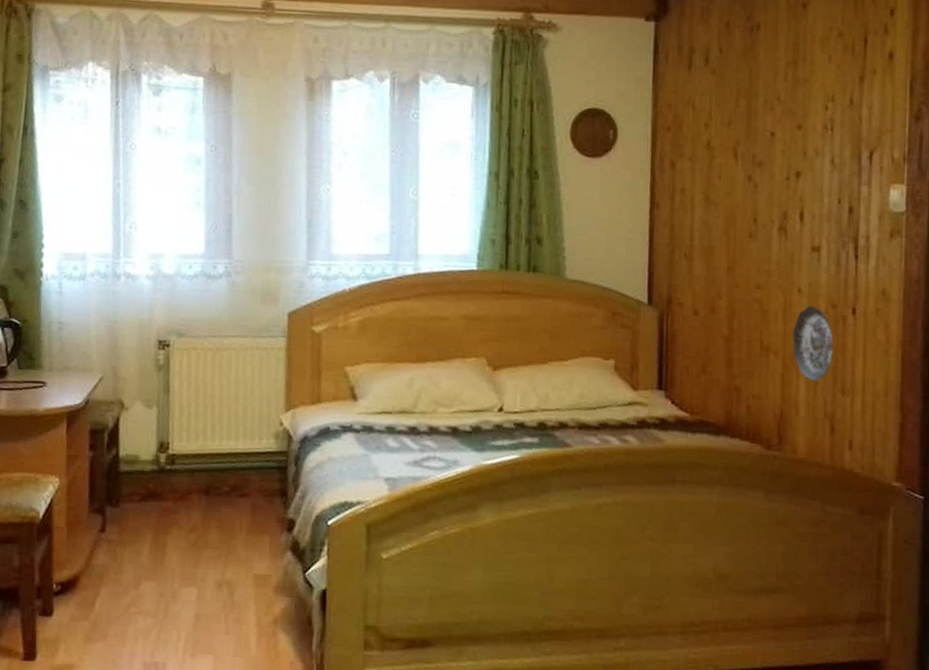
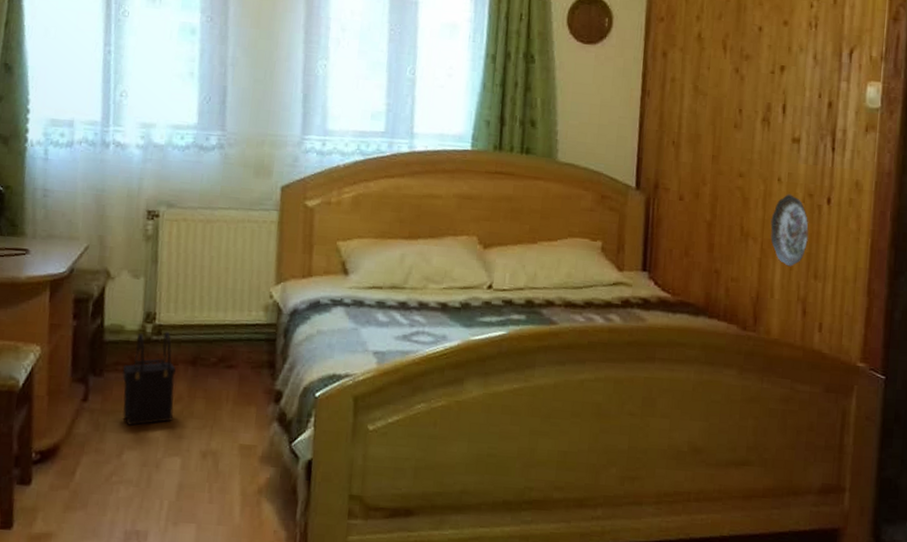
satchel: none [138,461,190,556] -> present [122,331,176,426]

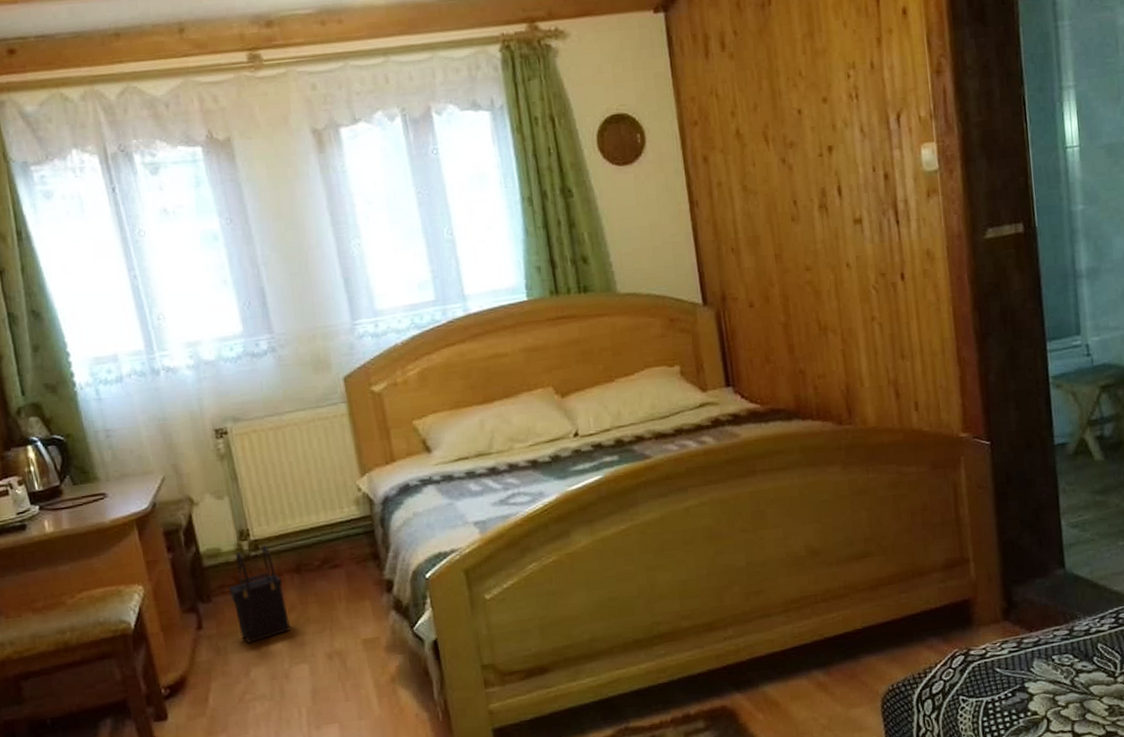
decorative plate: present [770,194,809,267] -> none [846,278,889,352]

